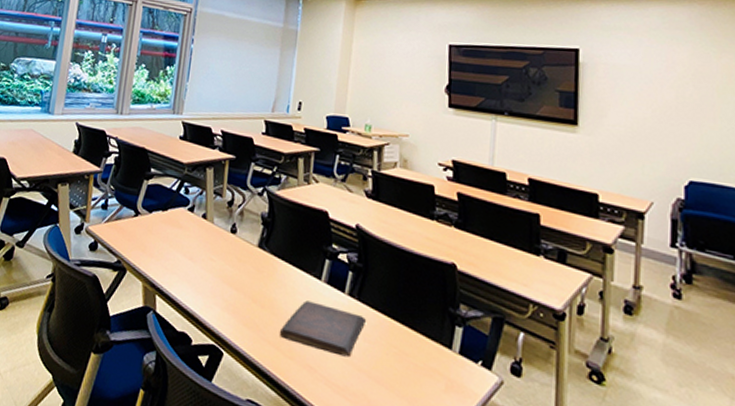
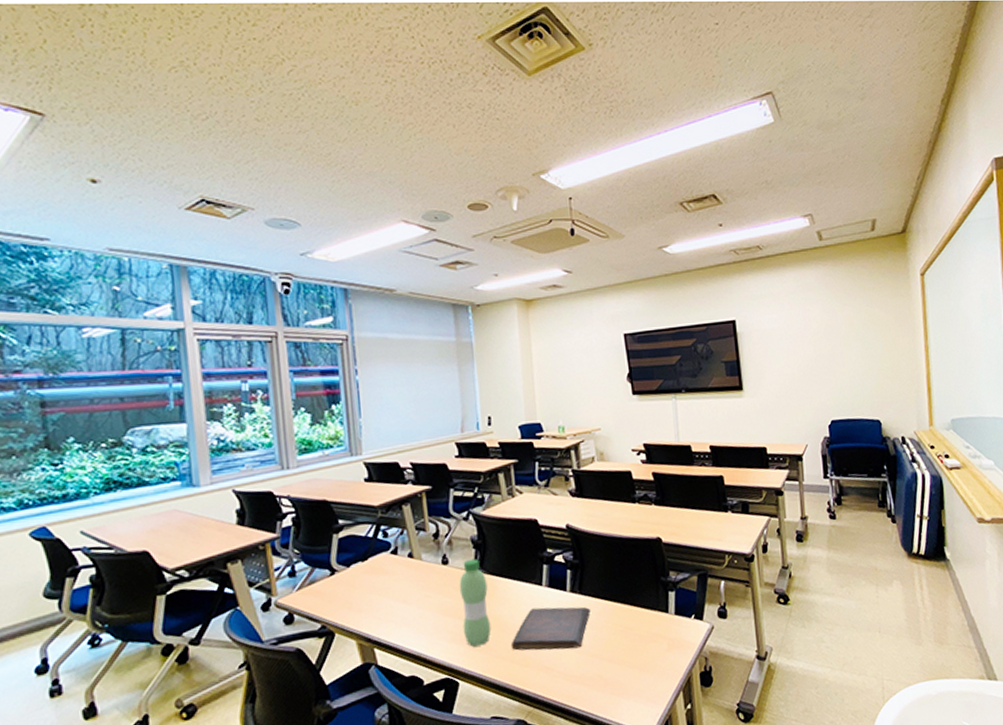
water bottle: none [237,234,269,324] -> present [459,558,491,647]

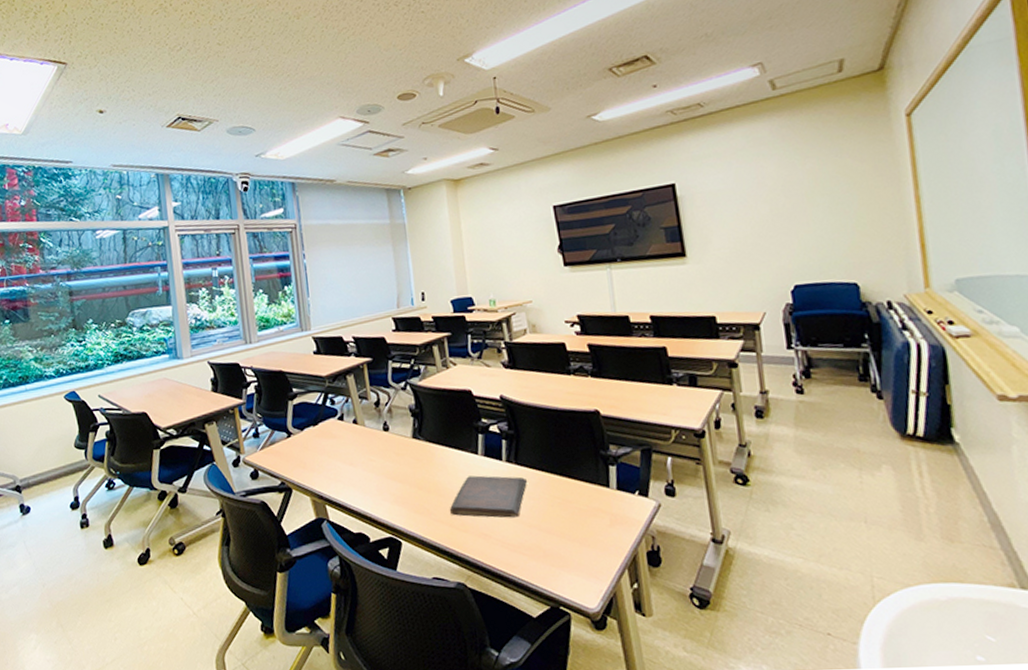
water bottle: present [459,558,491,647] -> none [399,426,431,509]

